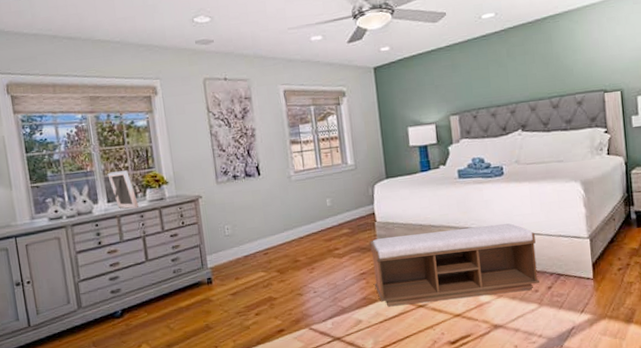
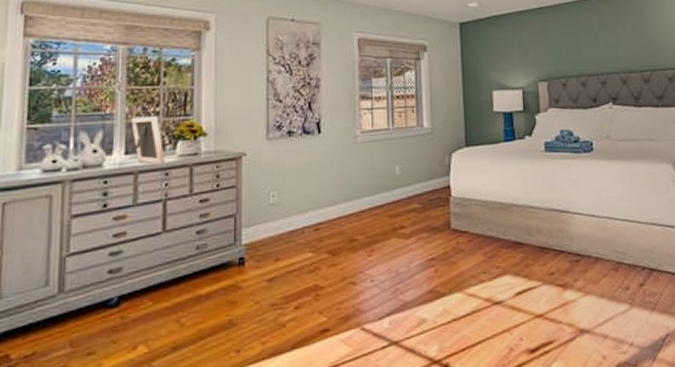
bench: present [369,223,540,307] -> none [442,206,631,303]

